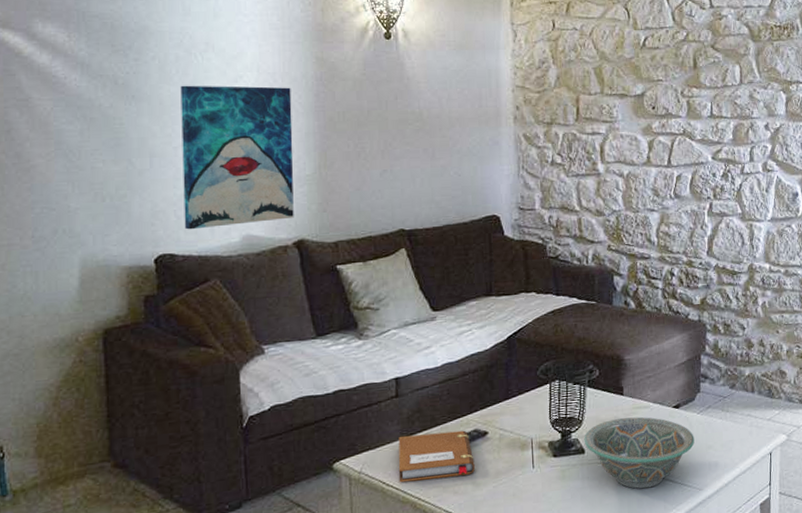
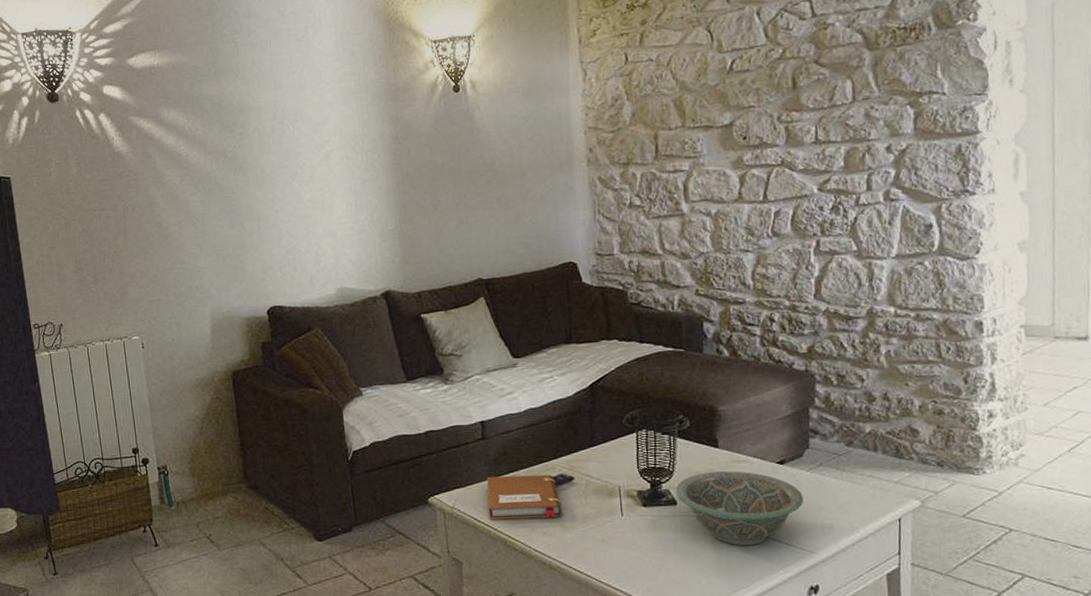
wall art: present [180,85,294,230] -> none [277,148,380,284]

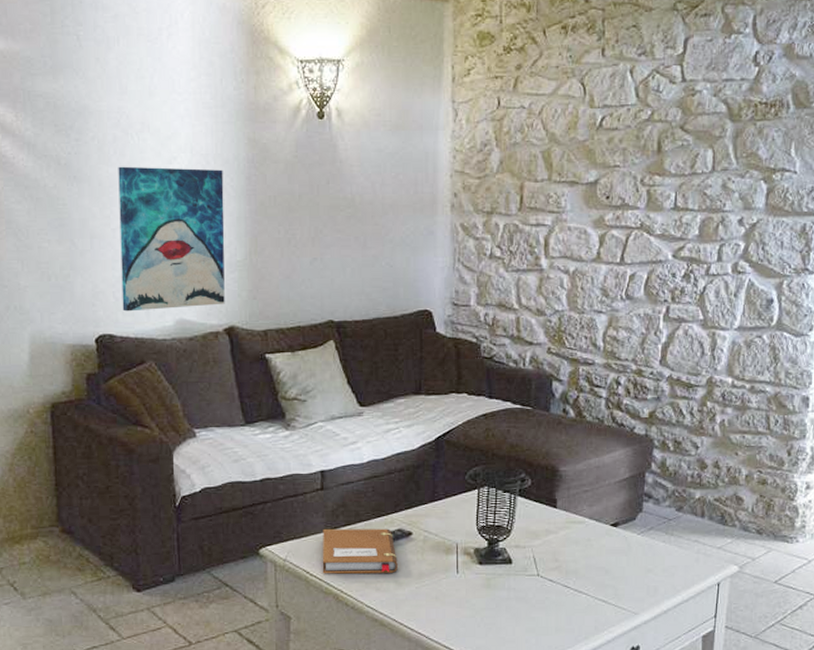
wall art: none [277,148,380,284] -> present [118,166,225,312]
decorative bowl: present [675,471,804,546] -> none [512,532,633,606]

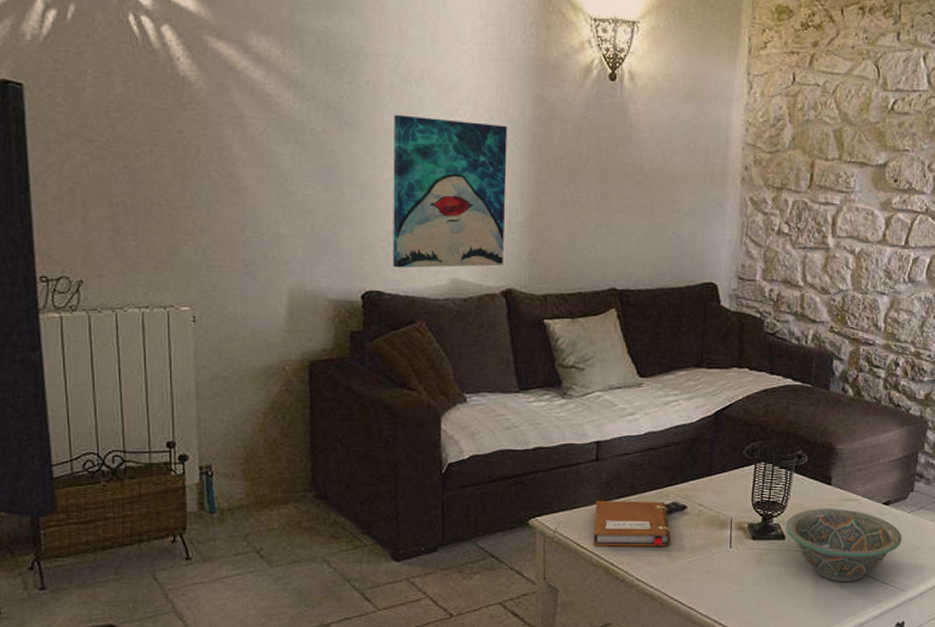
decorative bowl: none [512,532,633,606] -> present [785,509,902,582]

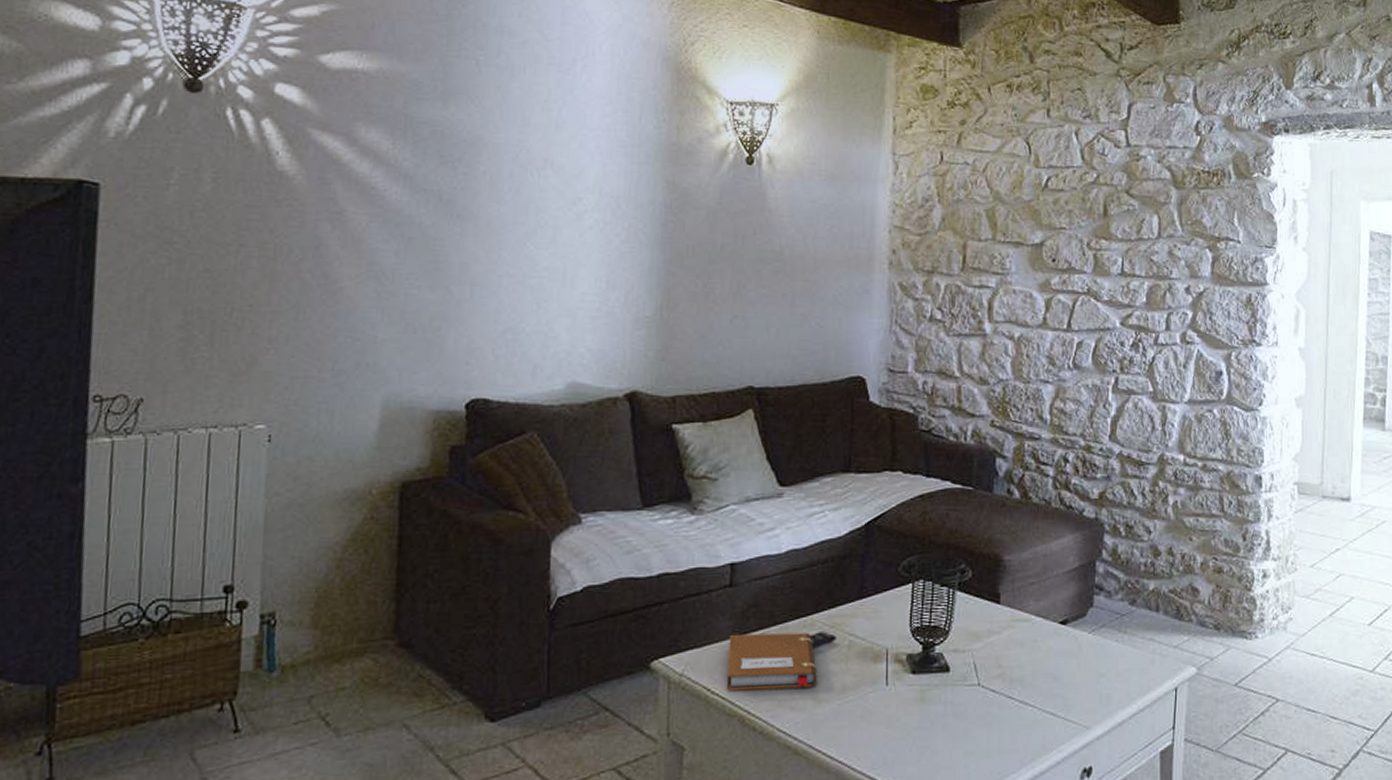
wall art: present [392,114,508,268] -> none [503,205,636,372]
decorative bowl: present [785,509,902,582] -> none [949,631,1083,722]

